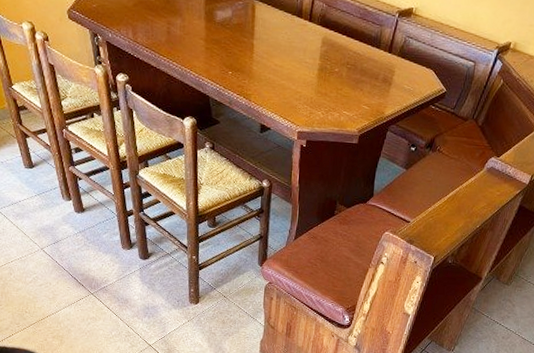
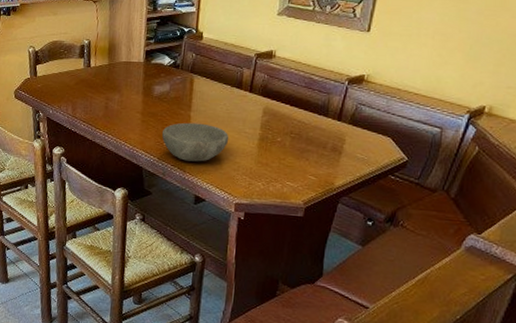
bowl: none [226,51,291,91] -> present [161,122,229,162]

